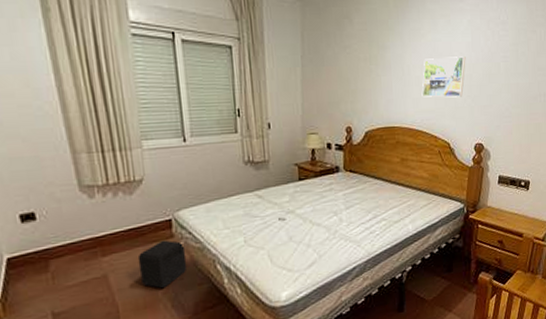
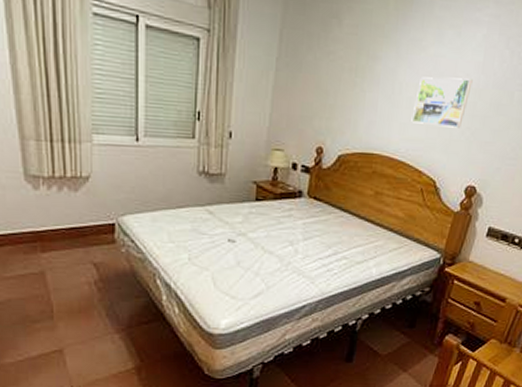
air purifier: present [137,240,188,289] -> none [76,244,126,295]

